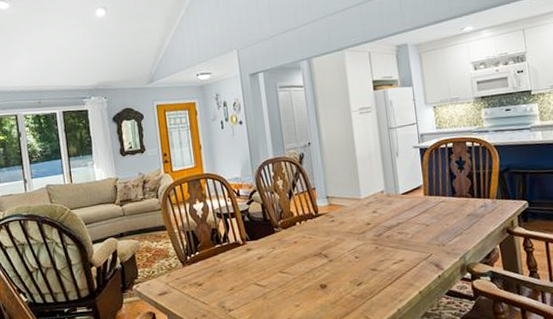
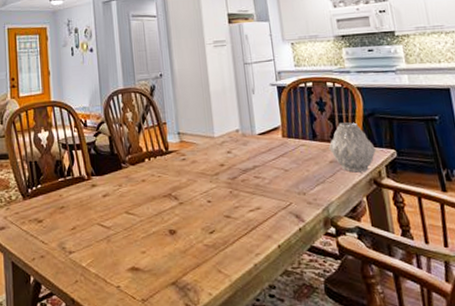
vase: none [466,178,511,224] -> present [328,122,377,173]

